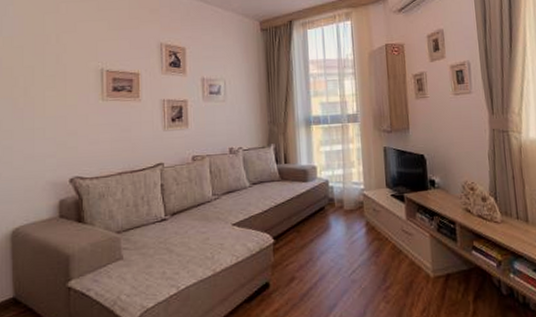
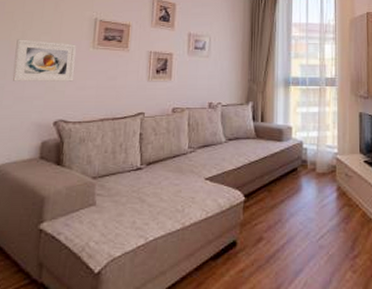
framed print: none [20,95,86,141] -> present [12,39,77,82]

